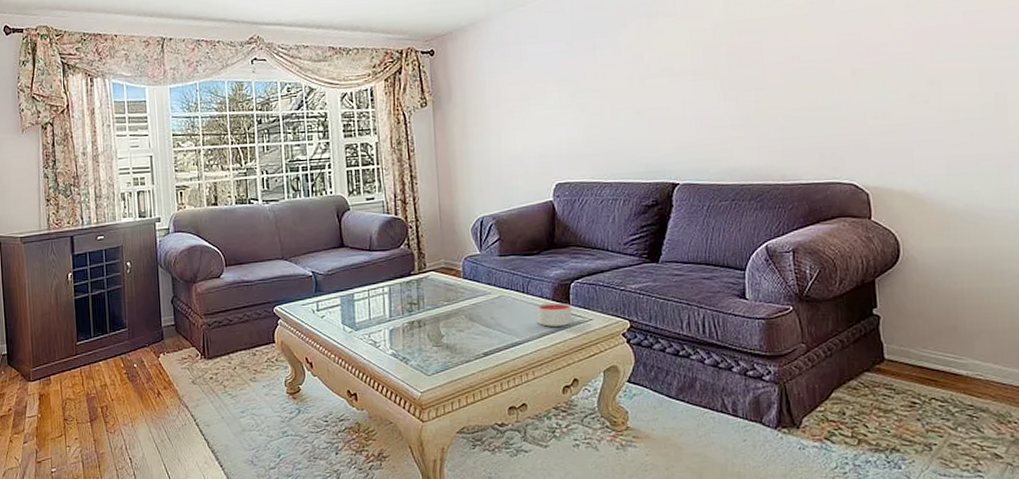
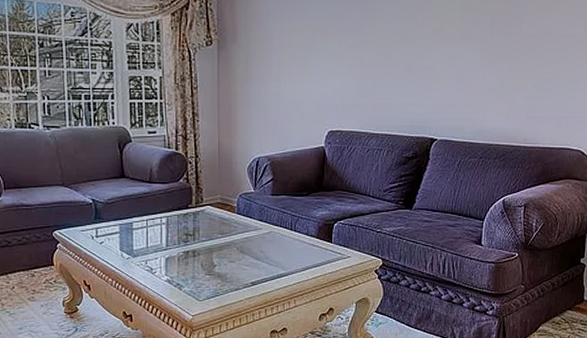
candle: present [538,302,573,327] -> none [303,240,333,261]

